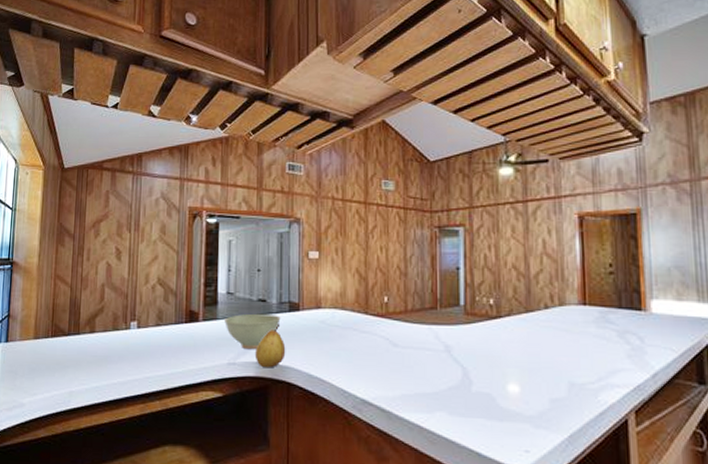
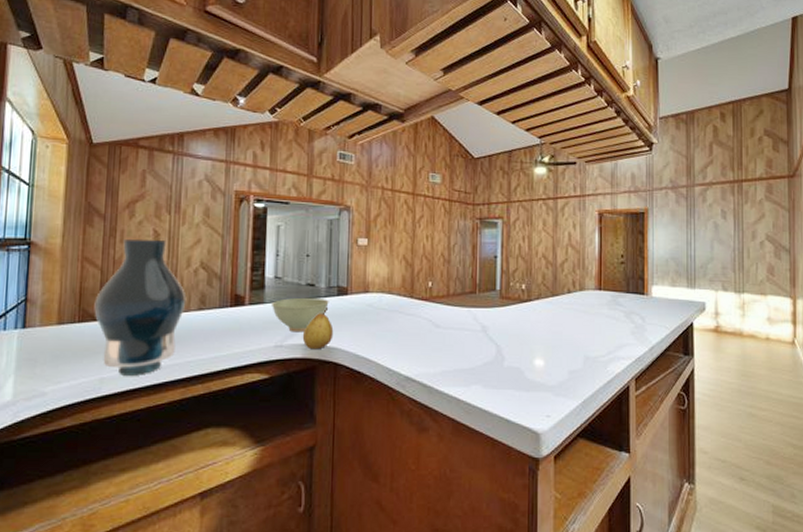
vase: none [64,258,145,390] -> present [94,240,187,376]

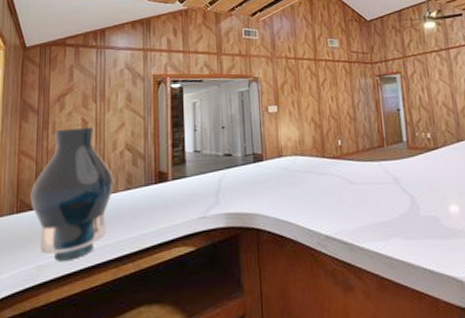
bowl: present [272,297,329,333] -> none [193,166,246,203]
fruit: present [302,307,334,350] -> none [224,175,253,218]

